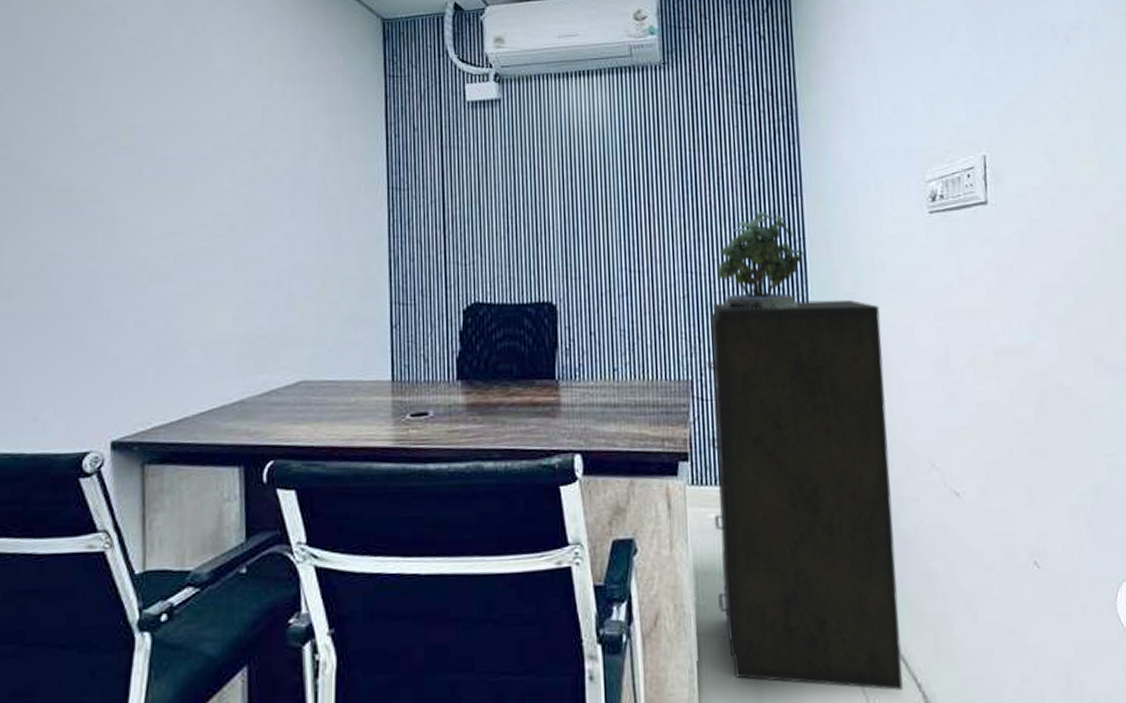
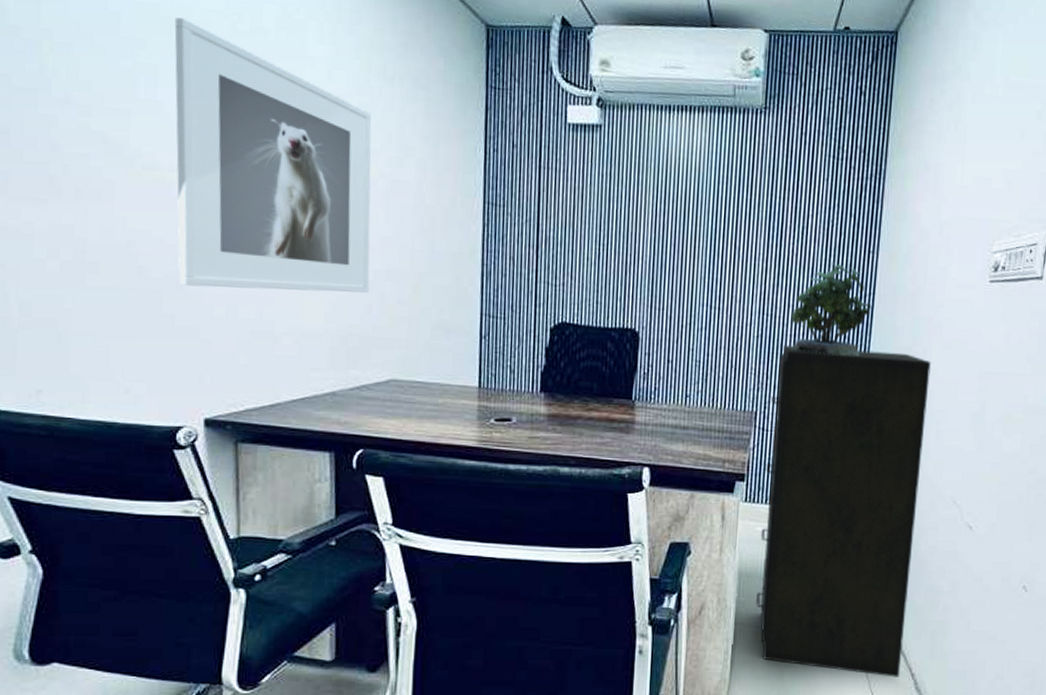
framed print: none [89,48,277,303] -> present [174,17,372,293]

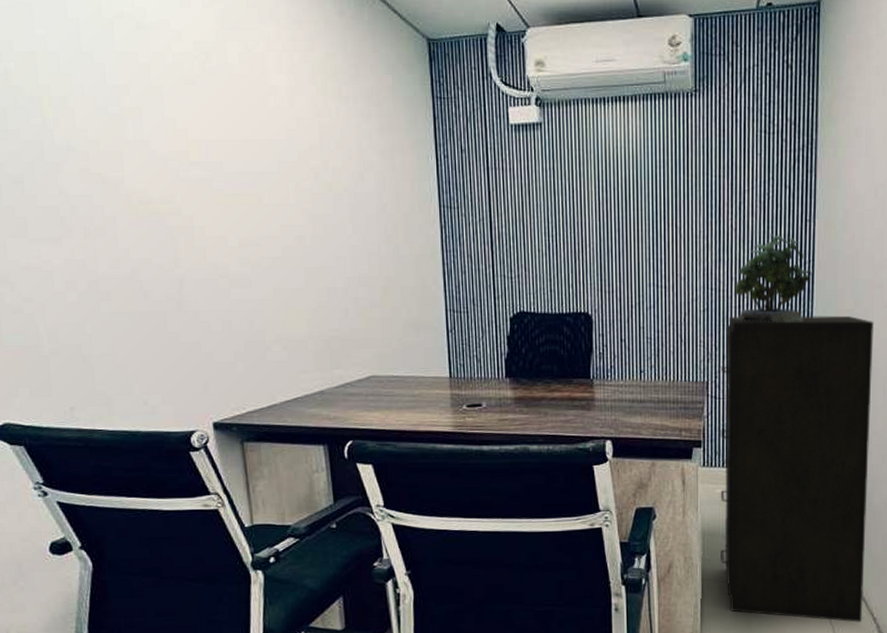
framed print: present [174,17,372,293] -> none [151,63,344,305]

